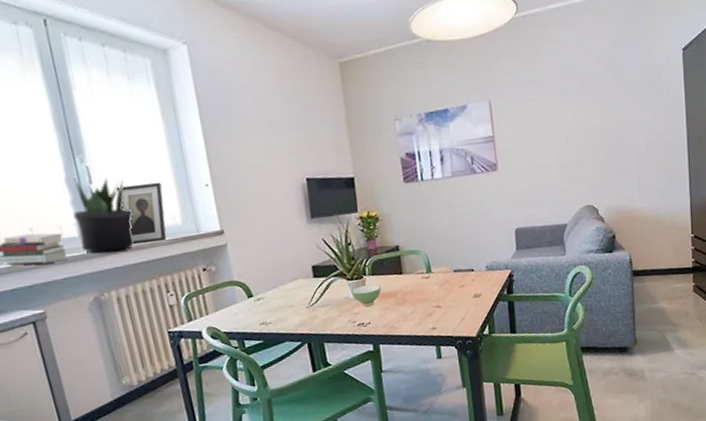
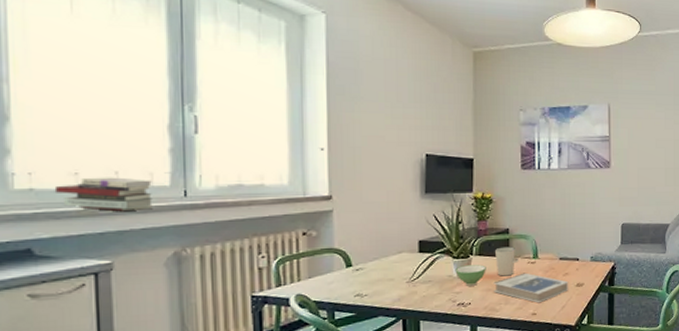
planter: present [73,177,134,253] -> none [169,125,237,206]
picture frame: present [116,182,167,245] -> none [223,139,273,201]
cup: none [386,263,413,294] -> present [494,246,519,276]
hardback book: none [390,288,467,318] -> present [493,272,569,304]

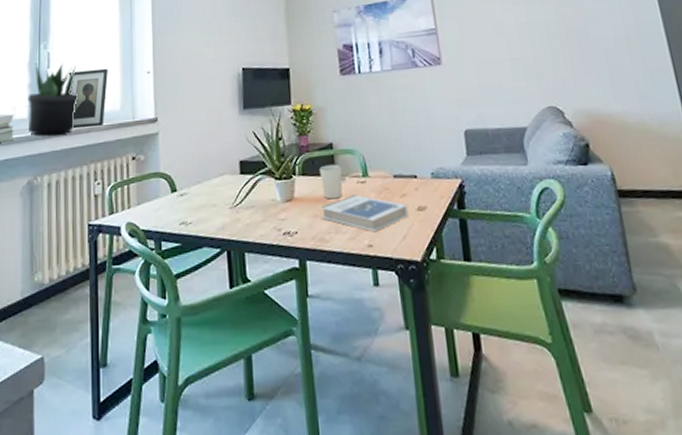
planter: none [169,125,237,206] -> present [28,62,79,136]
picture frame: none [223,139,273,201] -> present [68,68,108,129]
bowl: present [455,265,486,286] -> none [278,186,312,212]

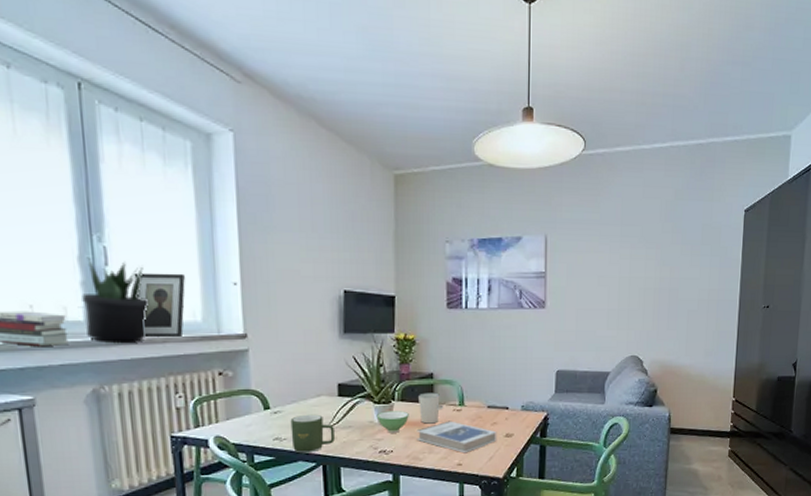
mug: none [195,194,238,239] -> present [290,414,335,454]
bowl: none [278,186,312,212] -> present [376,411,409,433]

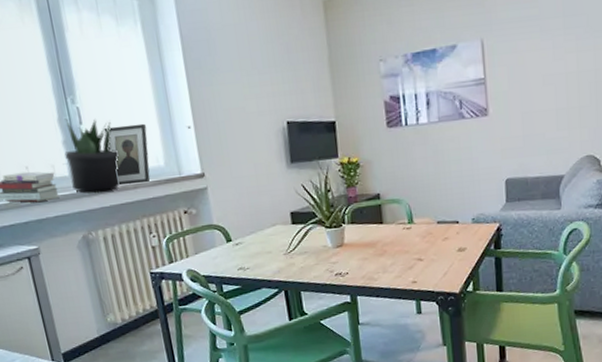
mug: present [290,414,335,454] -> none [251,243,293,281]
bowl: present [376,411,409,433] -> none [329,233,361,256]
hardback book: present [416,421,497,454] -> none [369,239,450,271]
cup: present [417,392,444,424] -> none [366,212,394,244]

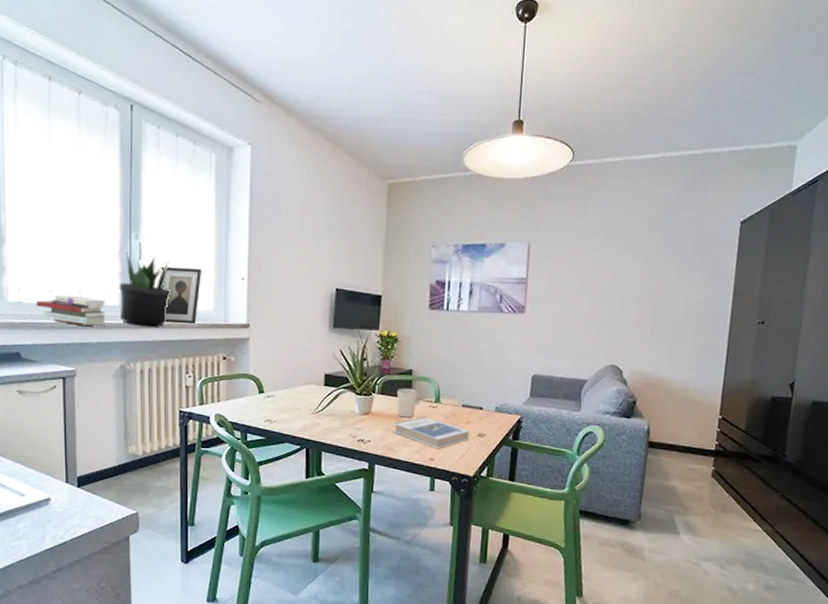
cup: none [366,212,394,244] -> present [396,388,421,418]
hardback book: none [369,239,450,271] -> present [393,416,470,449]

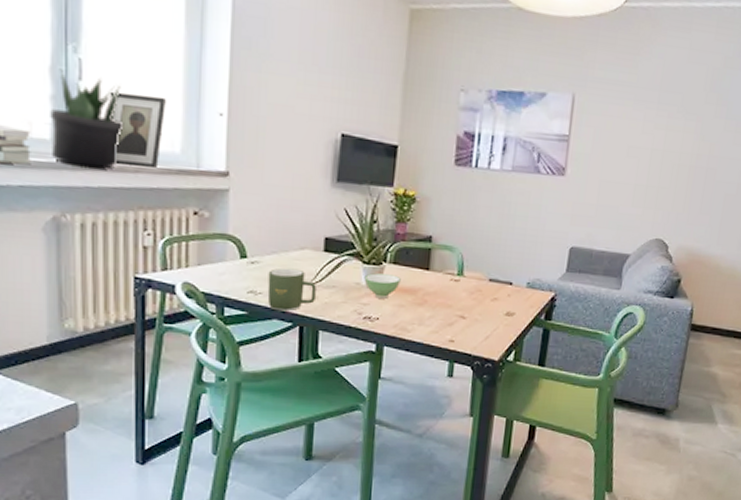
mug: none [280,400,319,436] -> present [267,268,316,312]
bowl: none [357,403,388,424] -> present [364,273,401,299]
hardback book: present [393,416,470,449] -> none [406,291,497,329]
cup: present [396,388,421,418] -> none [412,257,441,293]

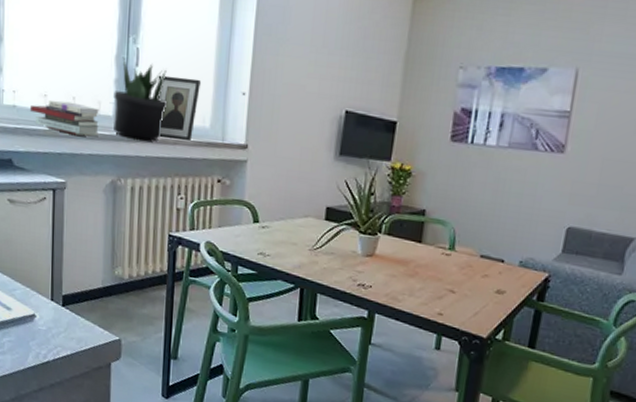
mug: present [267,268,316,312] -> none [274,233,317,274]
bowl: present [364,273,401,299] -> none [360,243,394,268]

